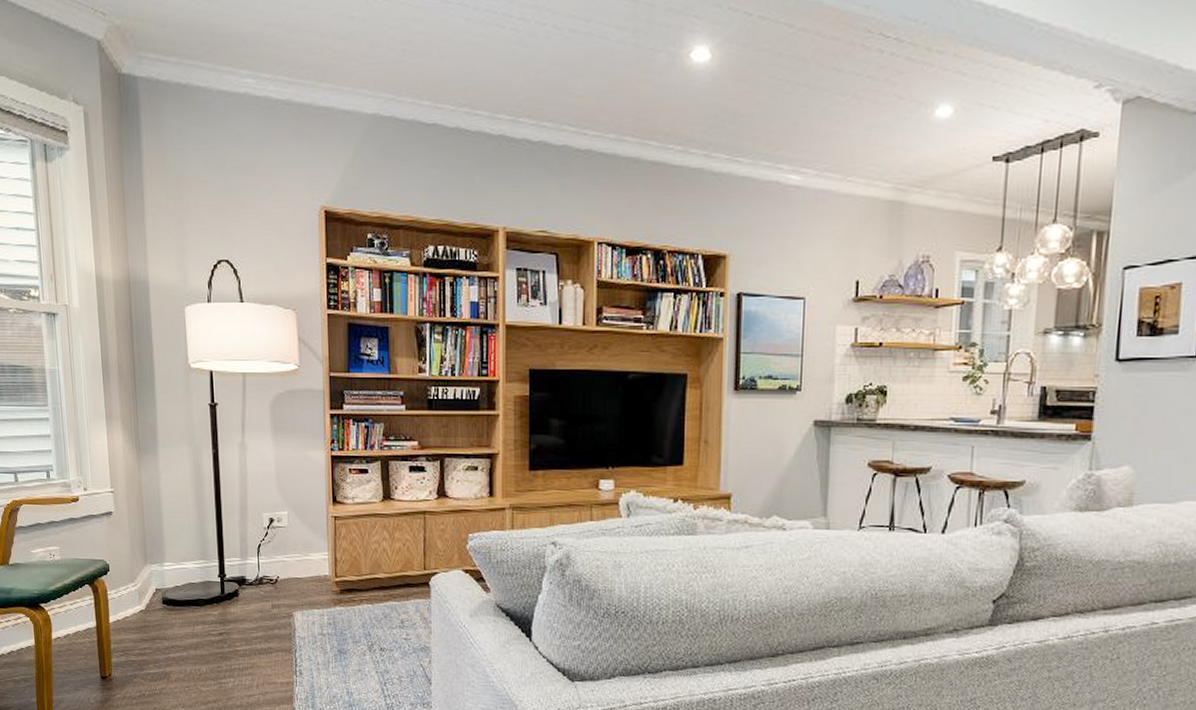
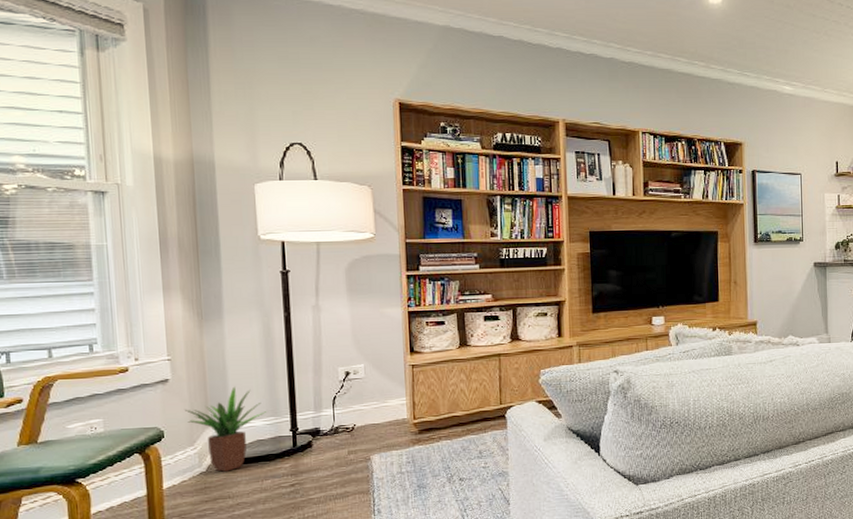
potted plant: none [126,524,198,612] -> present [185,386,267,472]

